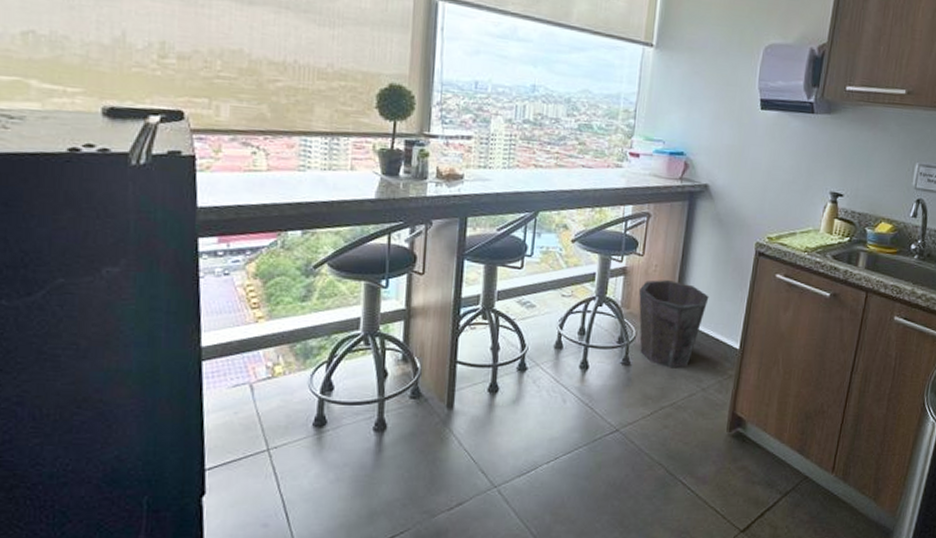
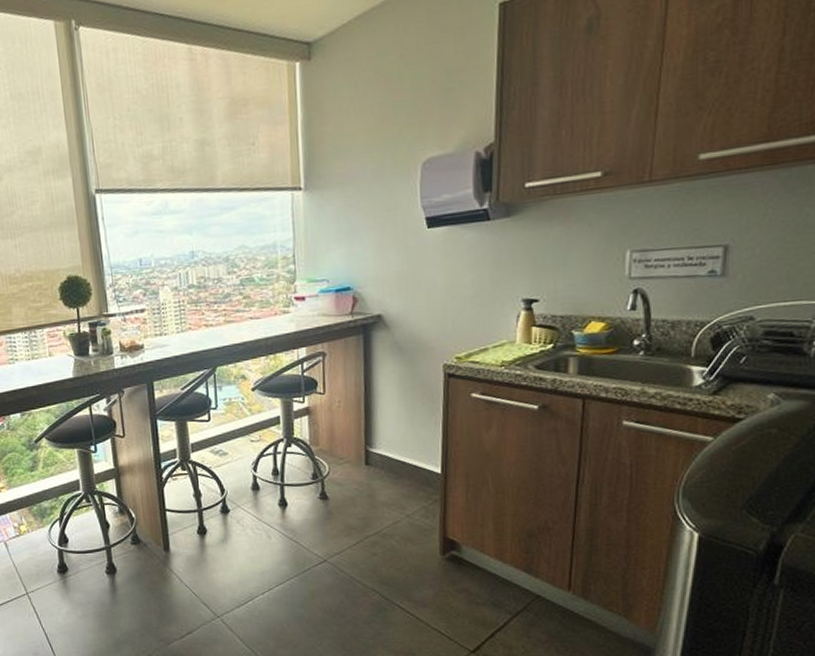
waste bin: present [639,279,709,368] -> none [326,413,400,499]

